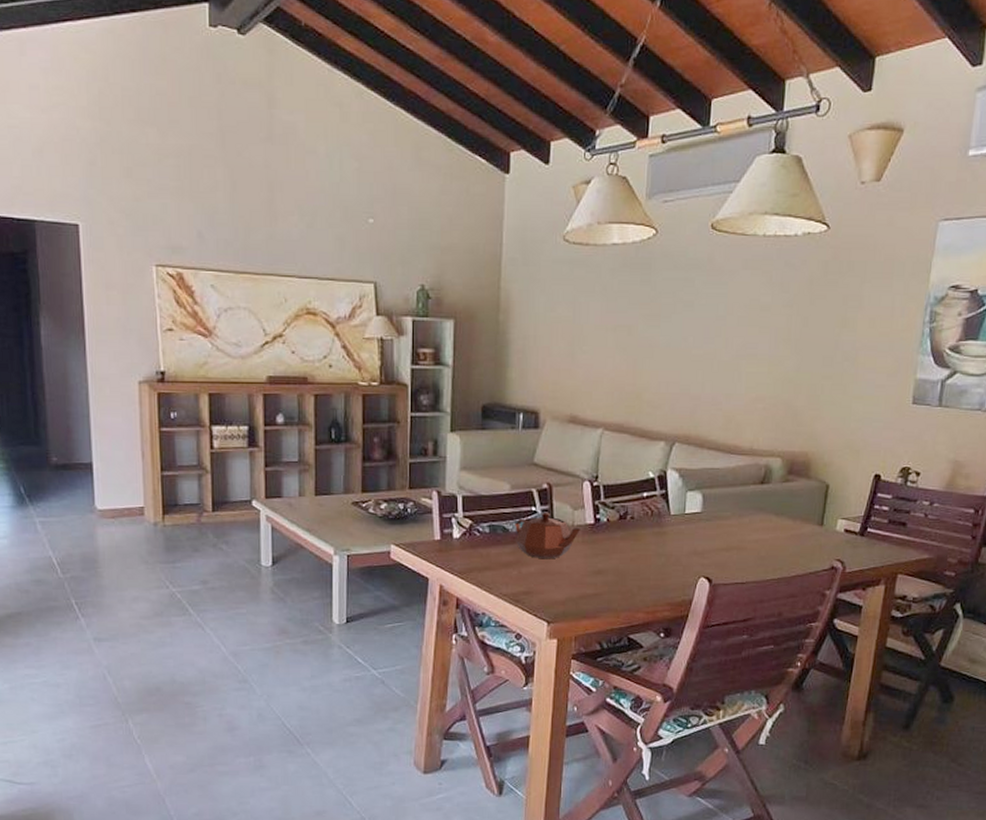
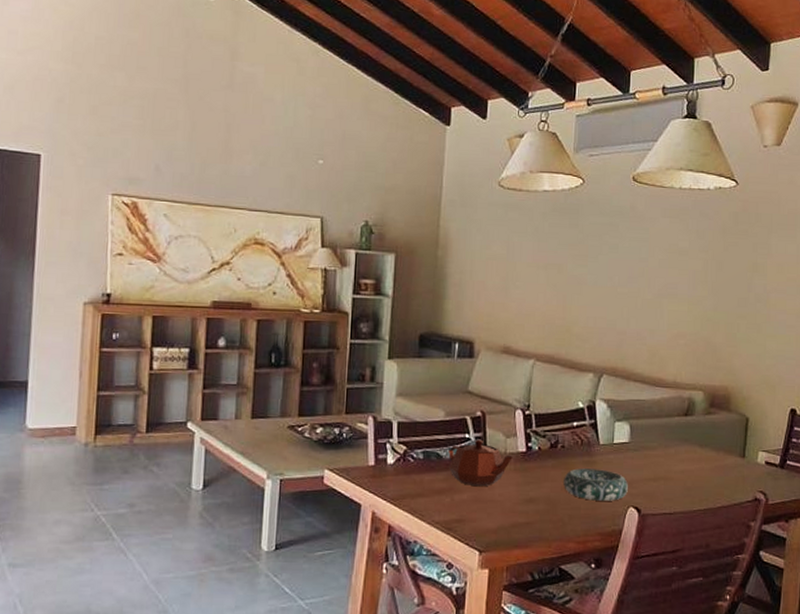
decorative bowl: none [633,539,699,572] -> present [564,468,628,501]

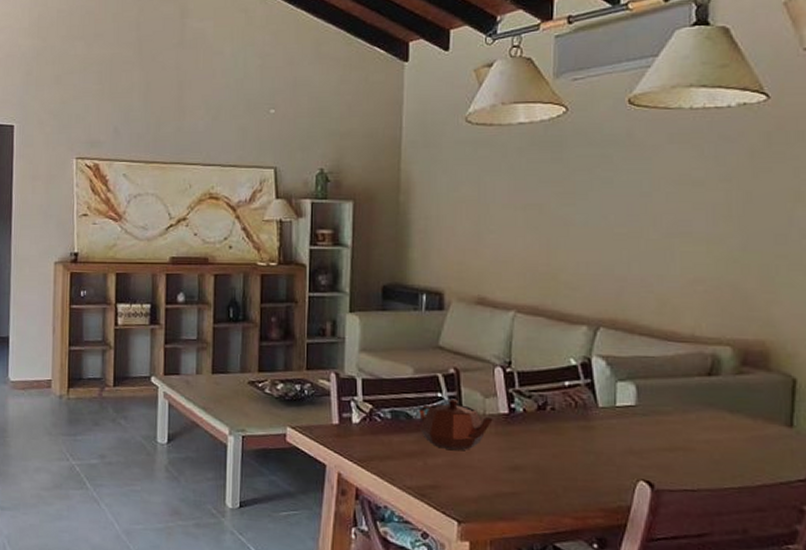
decorative bowl: present [564,468,628,501] -> none [555,434,636,473]

